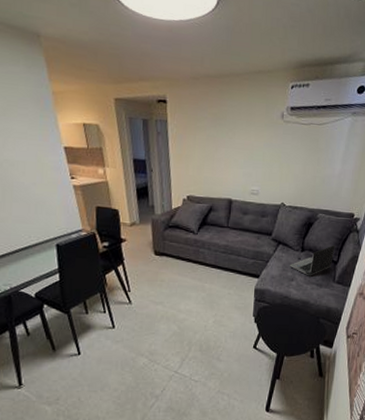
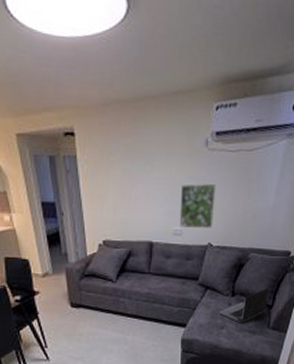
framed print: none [256,150,290,190] -> present [179,183,216,228]

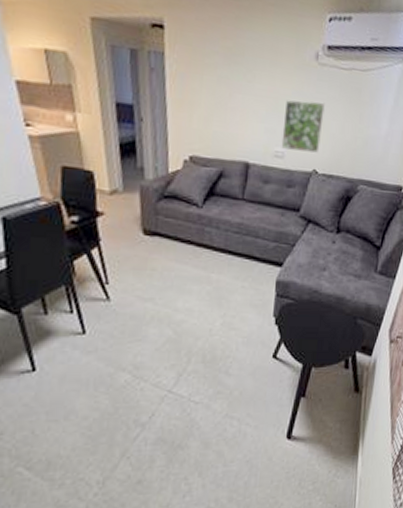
laptop computer: present [219,287,270,323] -> none [321,225,379,265]

